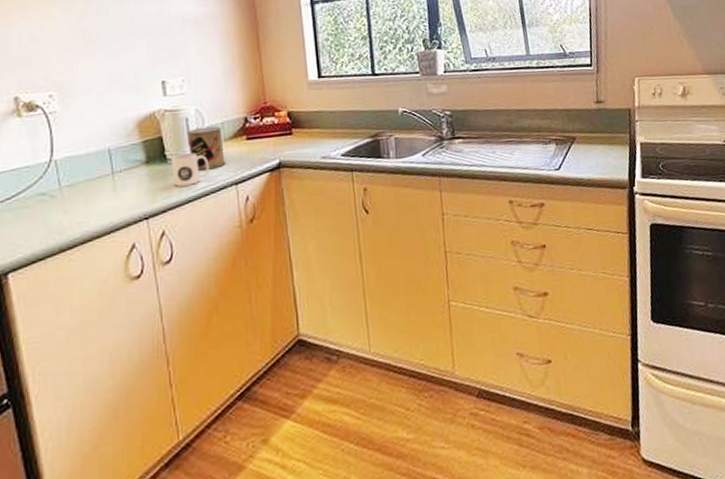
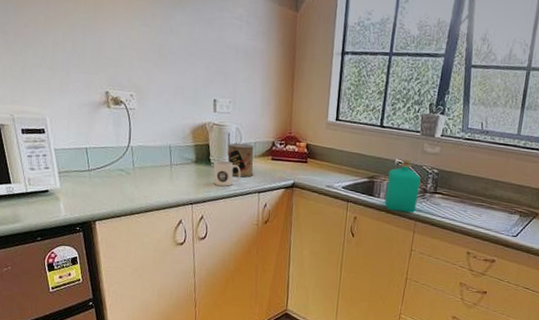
soap bottle: none [393,105,436,171] -> present [384,158,421,213]

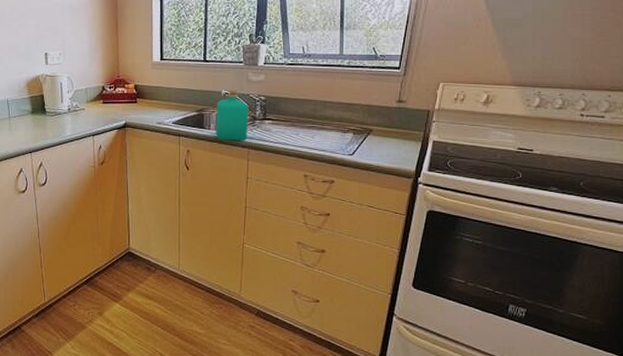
mug: present [213,160,241,187] -> none [49,109,75,132]
tin can: present [227,142,254,178] -> none [60,90,86,123]

